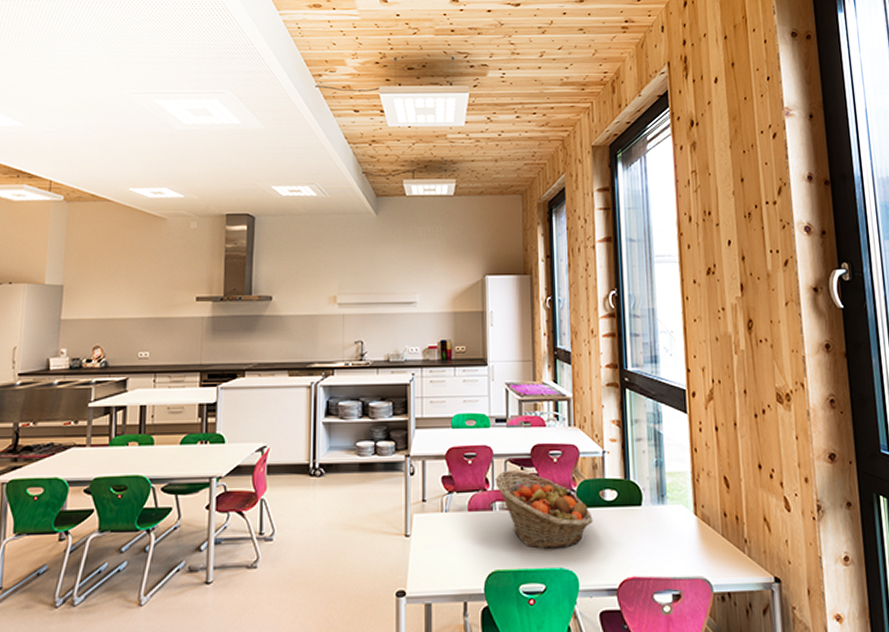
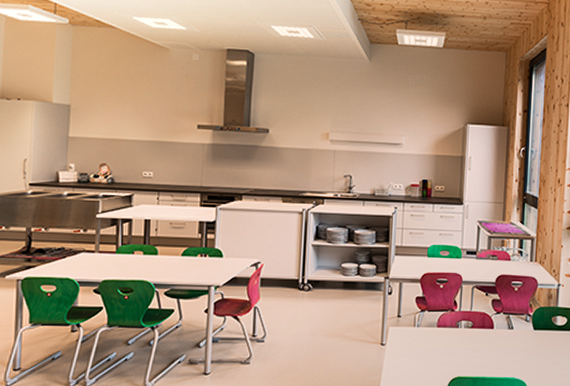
fruit basket: present [495,470,593,550] -> none [462,296,544,363]

